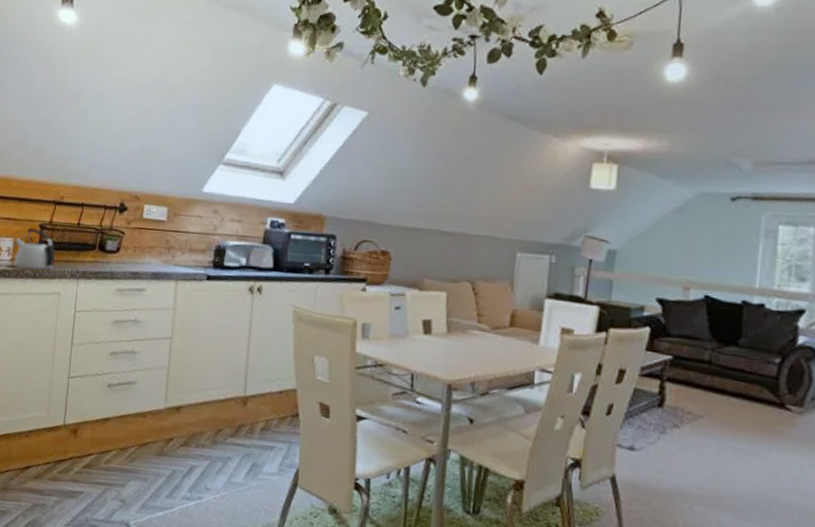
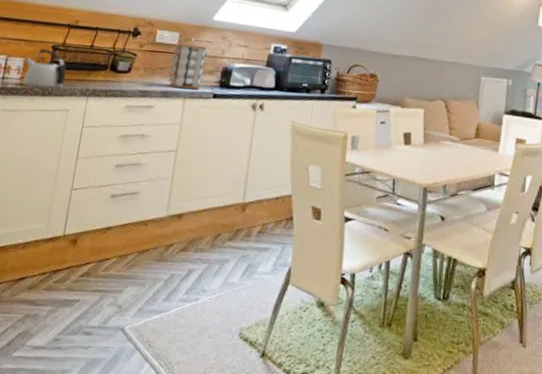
spice rack: none [159,212,199,271] -> present [169,37,208,90]

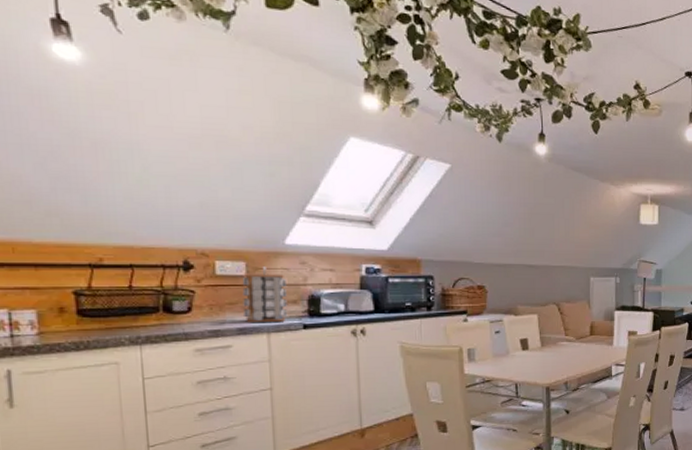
kettle: present [22,48,67,89] -> none [38,296,105,344]

